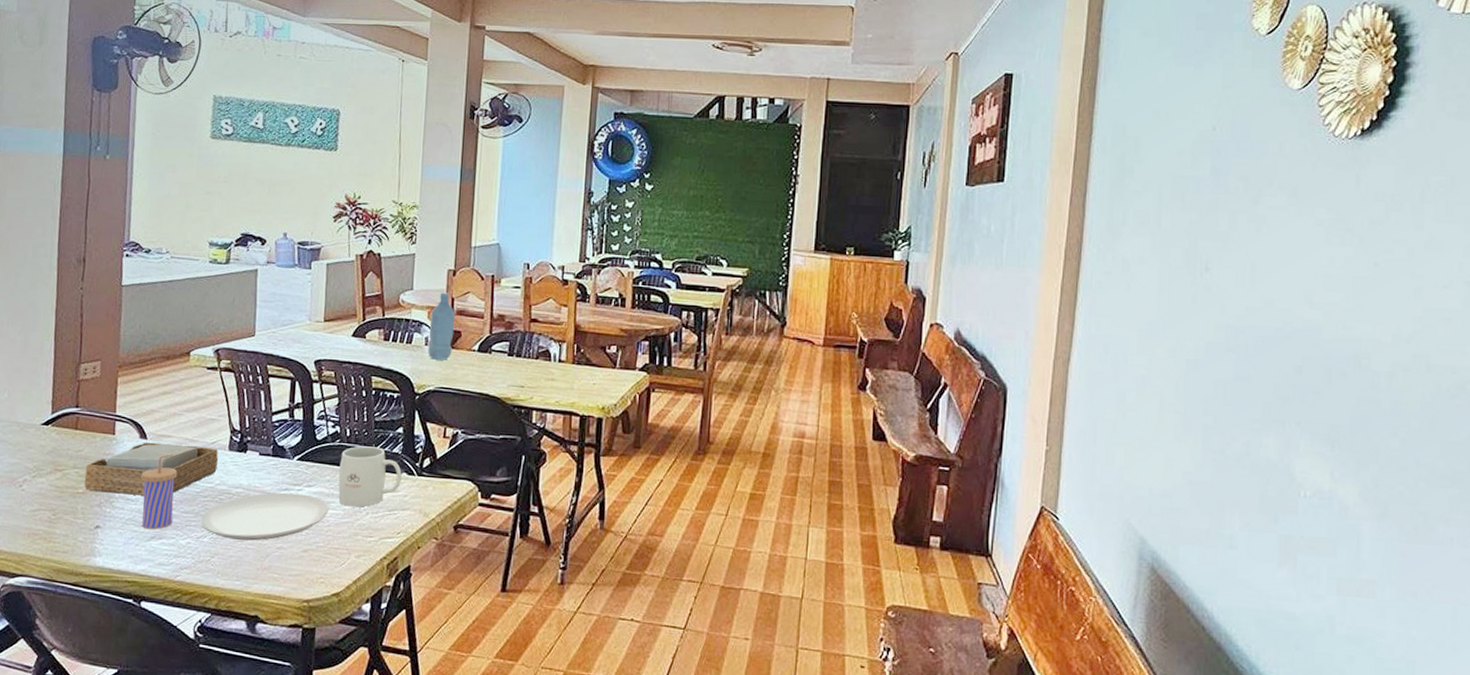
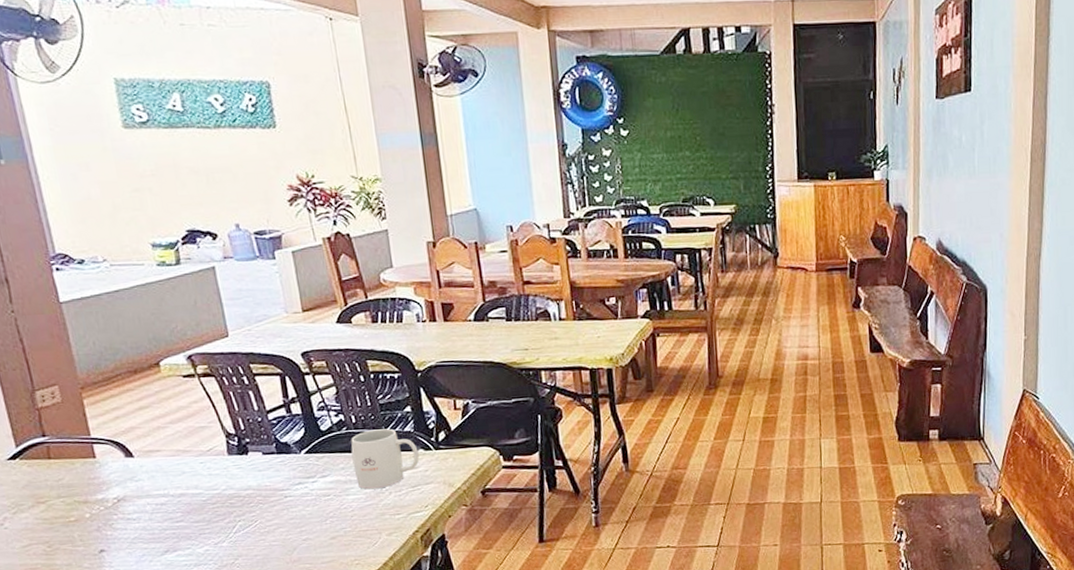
napkin holder: present [84,442,219,496] -> none [71,455,220,517]
beverage cup: present [141,453,178,529] -> none [137,466,185,544]
plate: present [199,492,329,541] -> none [213,484,350,540]
water bottle: present [427,292,455,360] -> none [416,266,447,335]

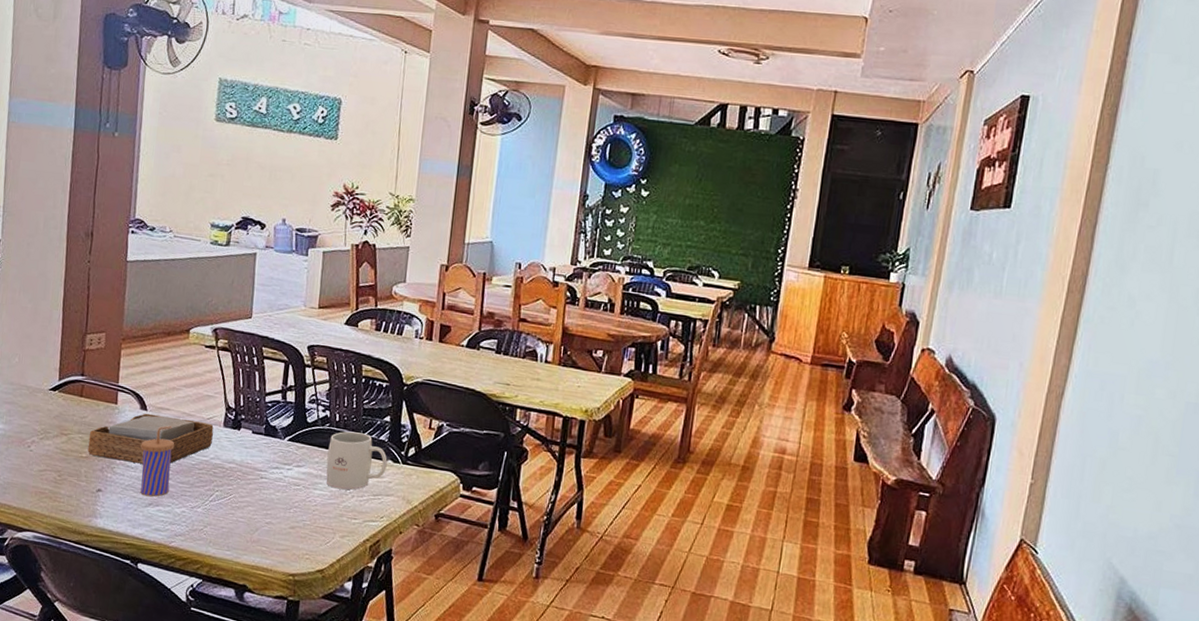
napkin holder: none [71,455,220,517] -> present [87,413,214,464]
beverage cup: none [137,466,185,544] -> present [140,425,175,497]

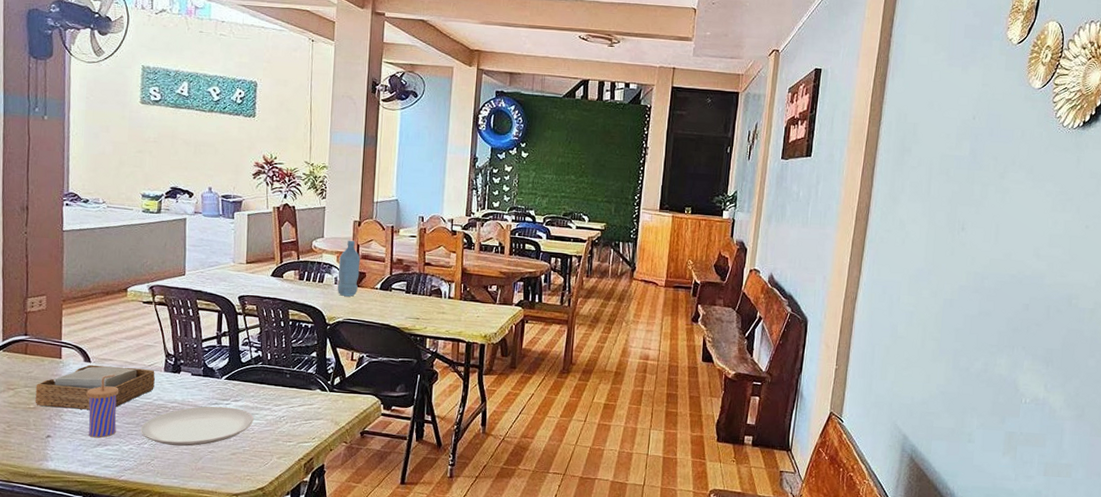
plate: none [194,470,317,515] -> present [140,406,254,446]
mug: present [326,431,388,490] -> none [261,367,316,418]
water bottle: none [417,286,446,354] -> present [337,240,361,297]

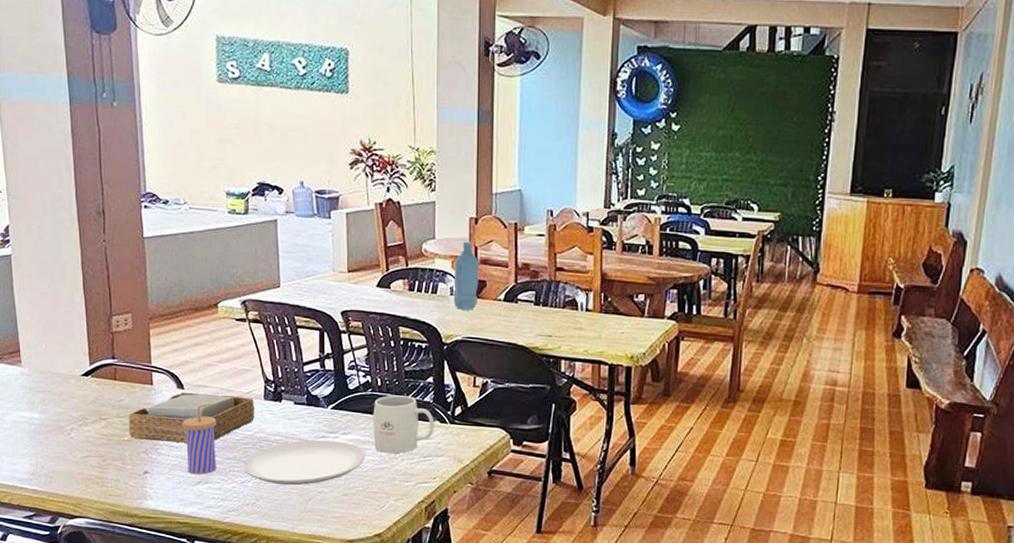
mug: none [261,367,316,418] -> present [373,395,434,454]

